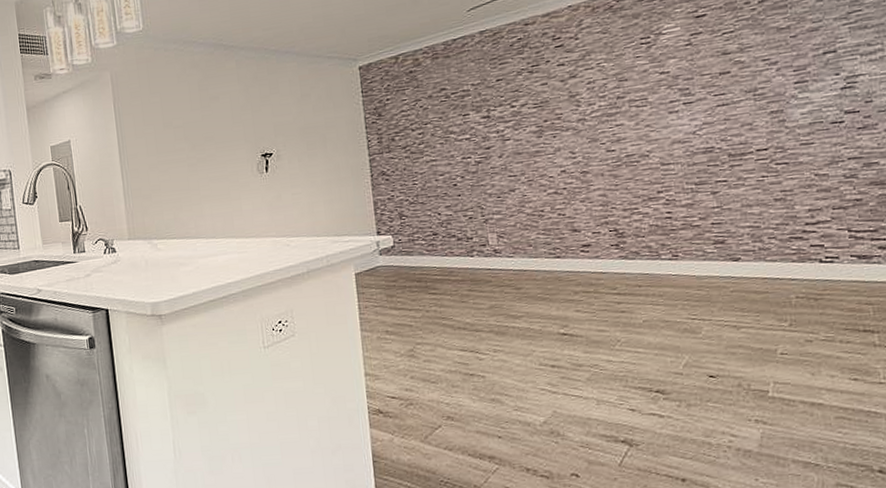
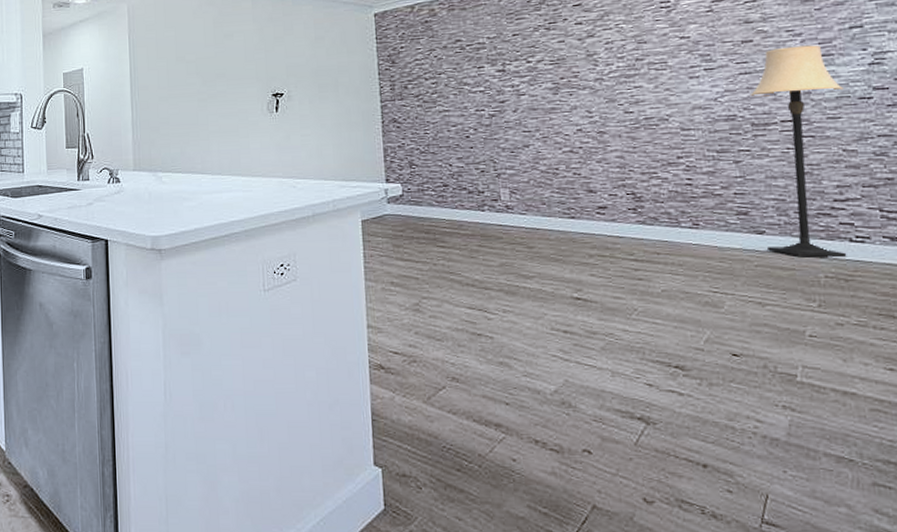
lamp: none [727,72,817,281] -> present [749,45,847,258]

